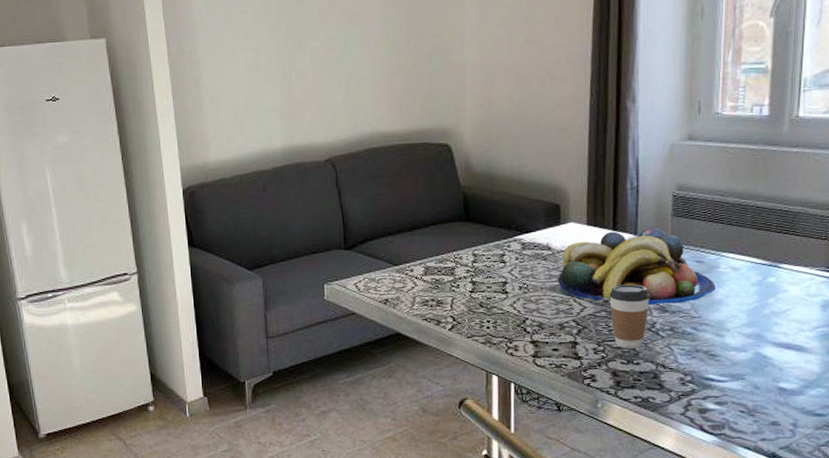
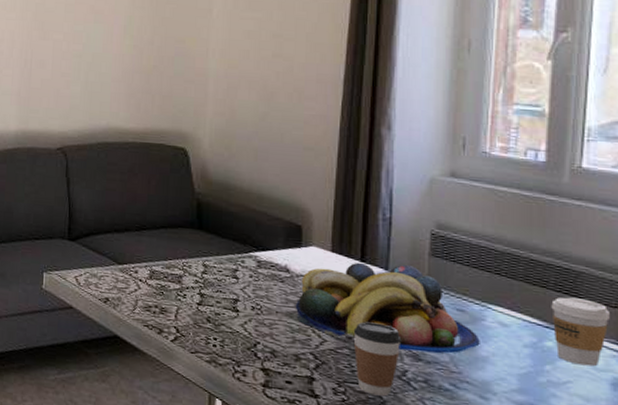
coffee cup: none [774,235,820,294] -> present [551,297,610,367]

